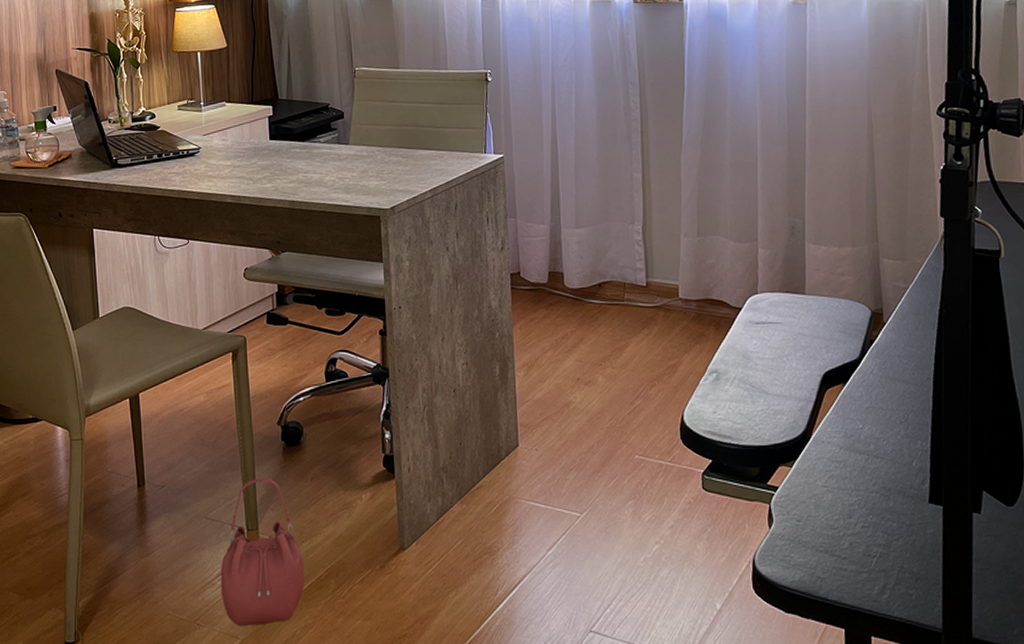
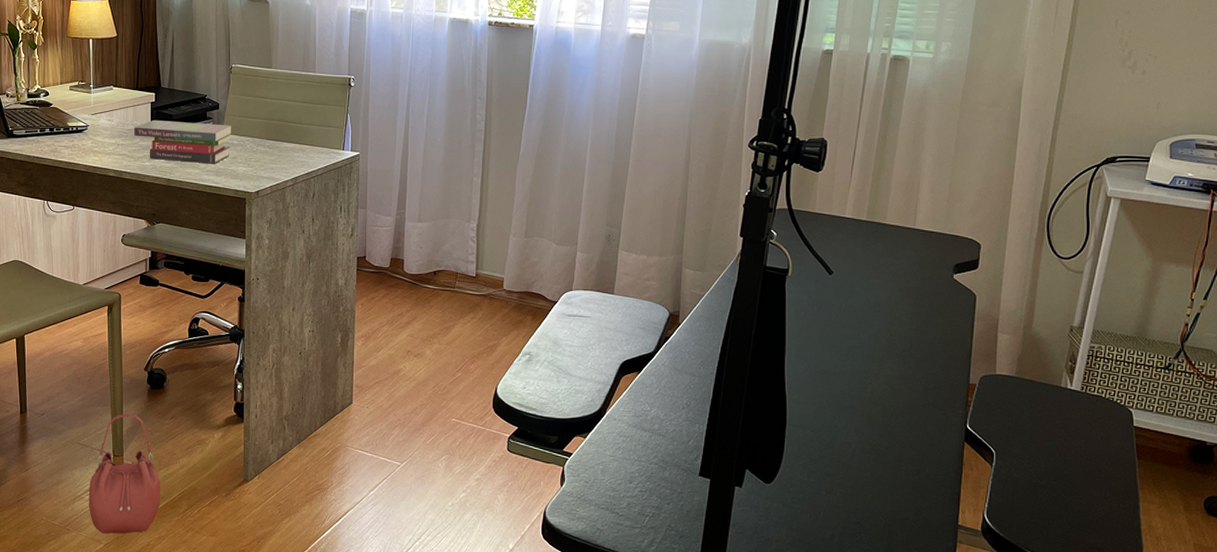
books: none [251,135,360,181] -> present [134,119,232,164]

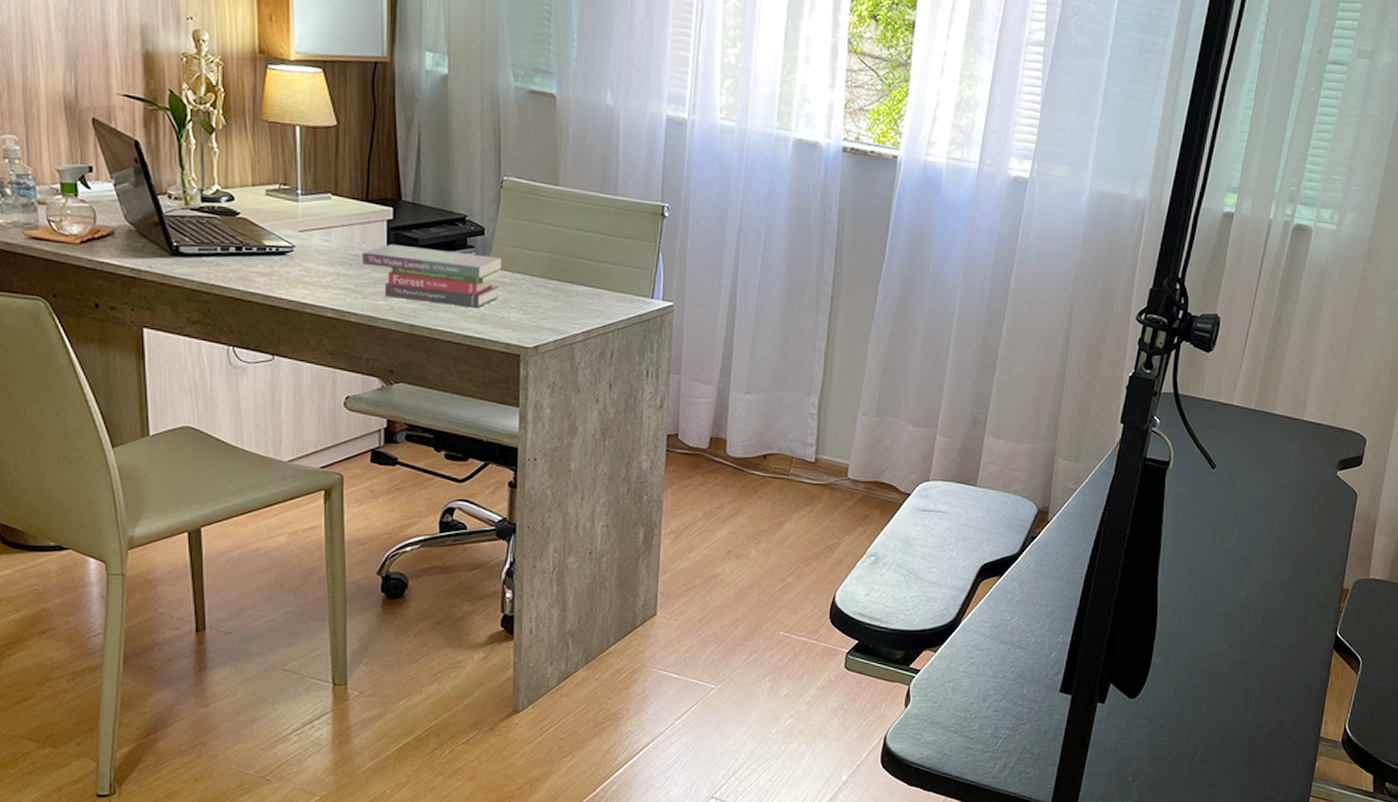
handbag: present [88,413,161,534] -> none [297,630,400,783]

